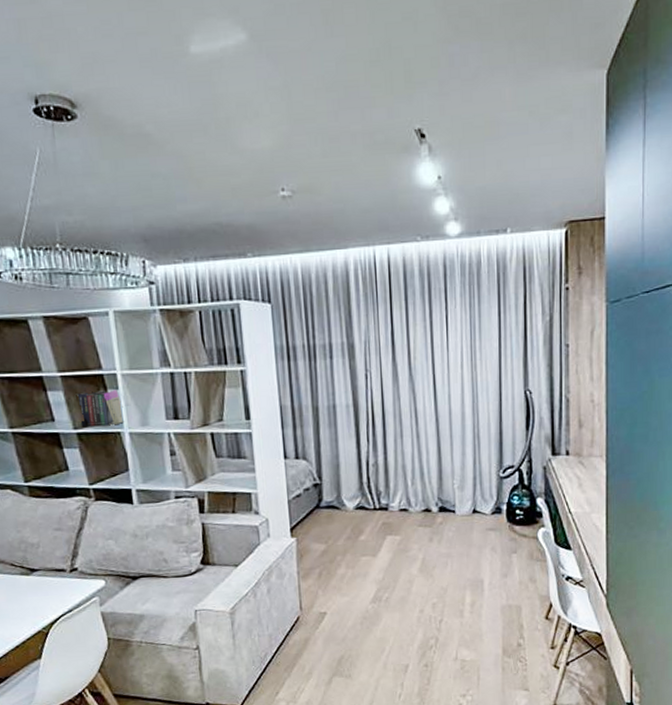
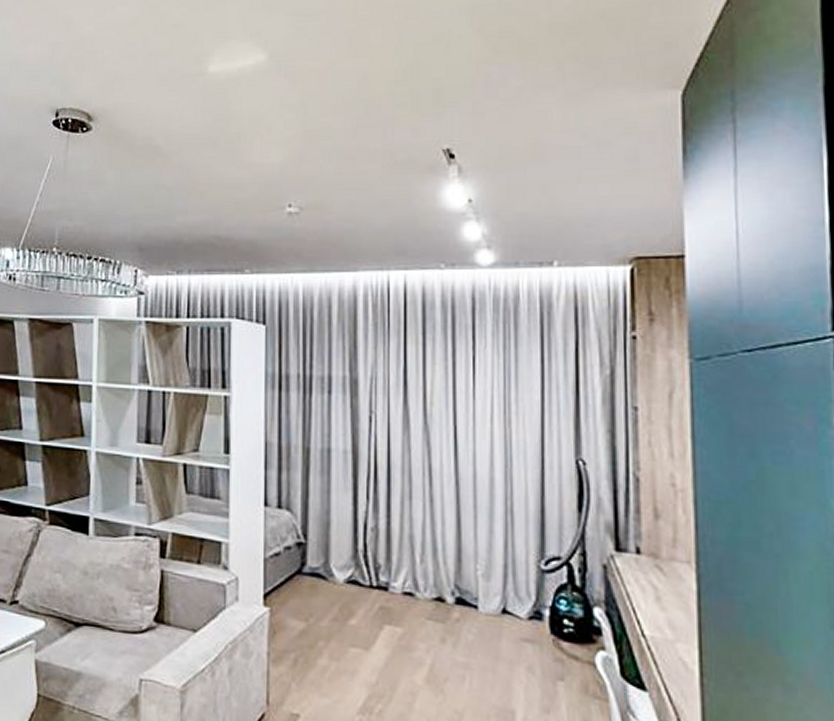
books: present [74,389,125,428] -> none [45,401,94,442]

